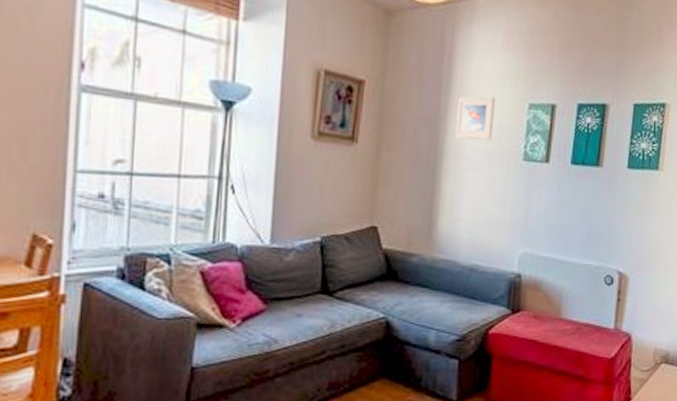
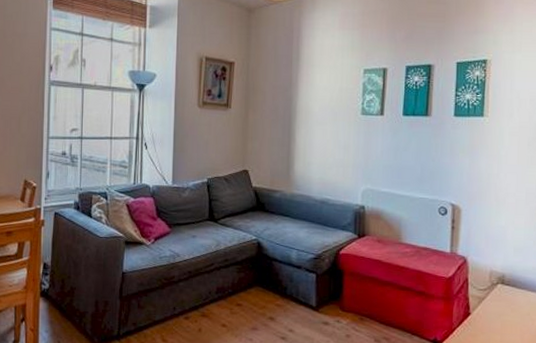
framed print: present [455,96,495,140] -> none [305,66,335,101]

